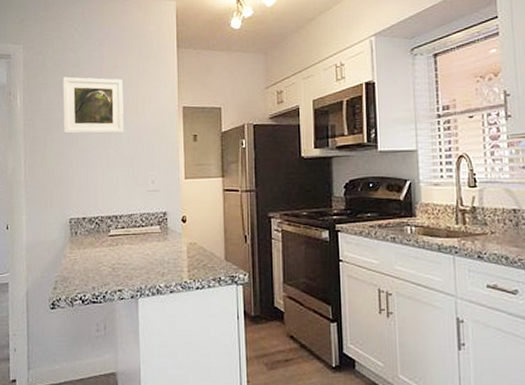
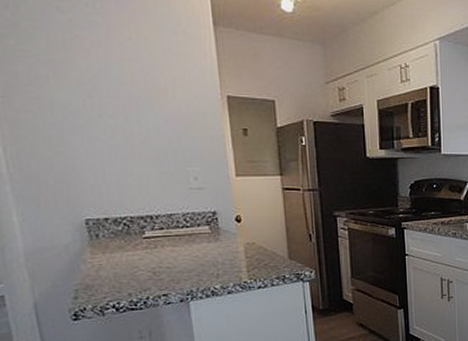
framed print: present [63,77,124,134] -> none [49,44,150,123]

